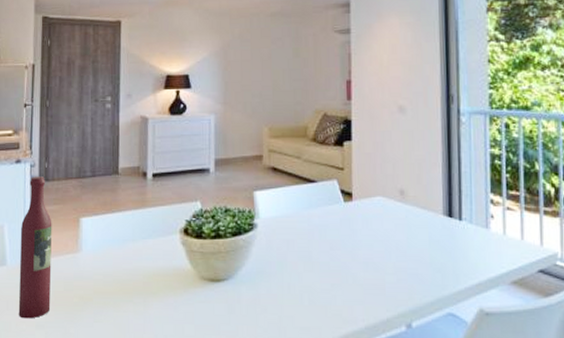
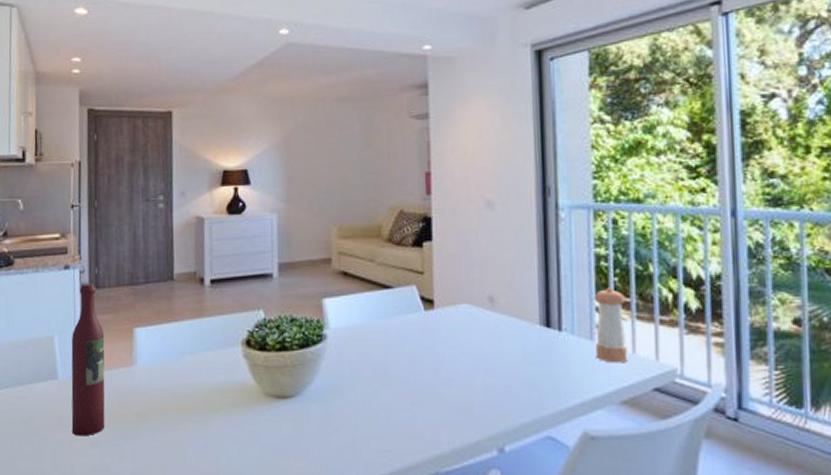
pepper shaker: none [489,182,517,248] -> present [594,287,628,363]

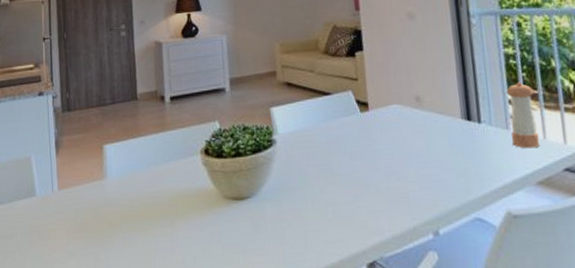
wine bottle: present [71,283,105,437] -> none [47,107,81,248]

